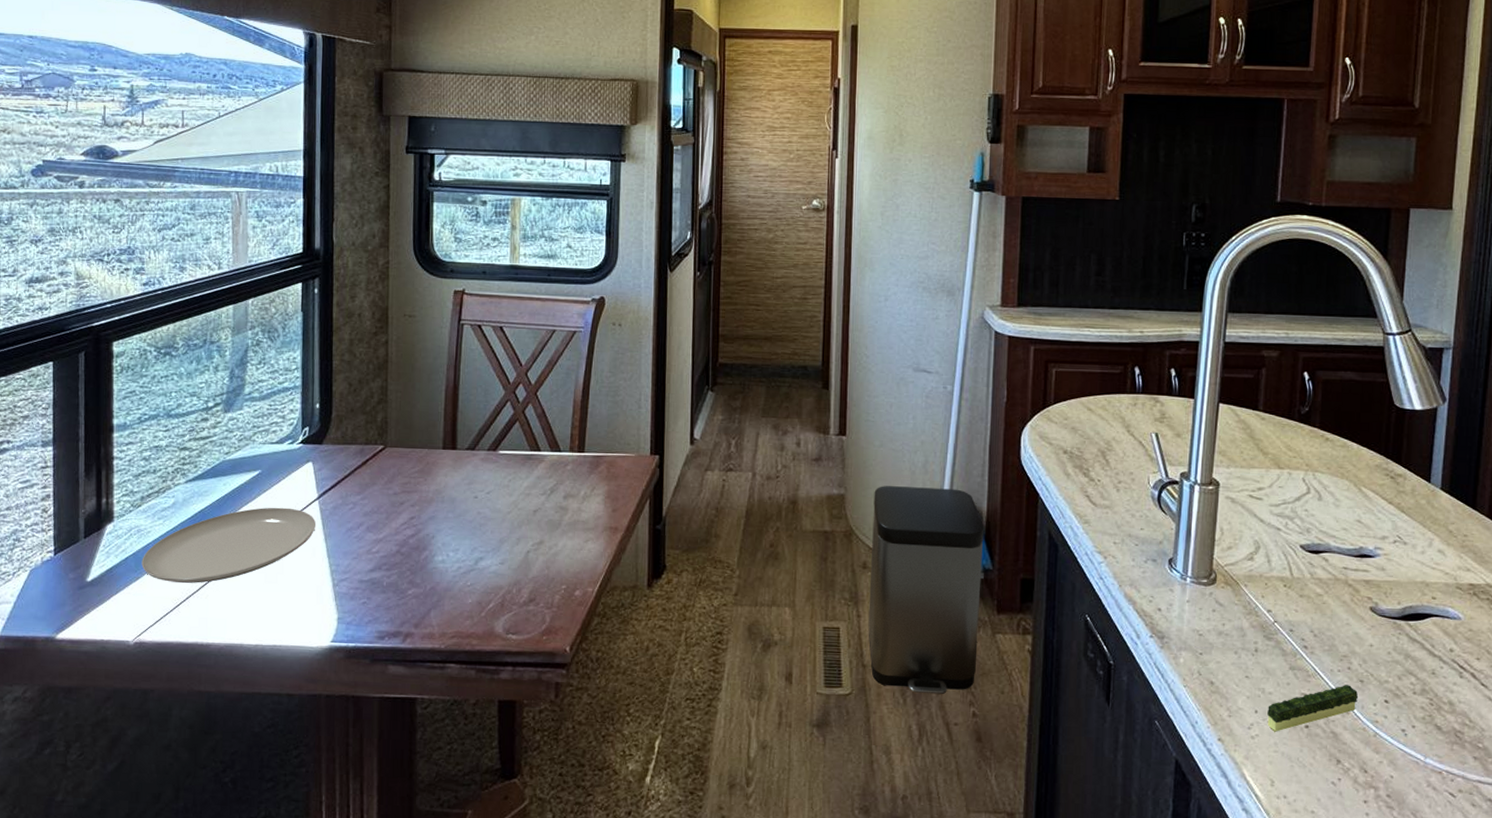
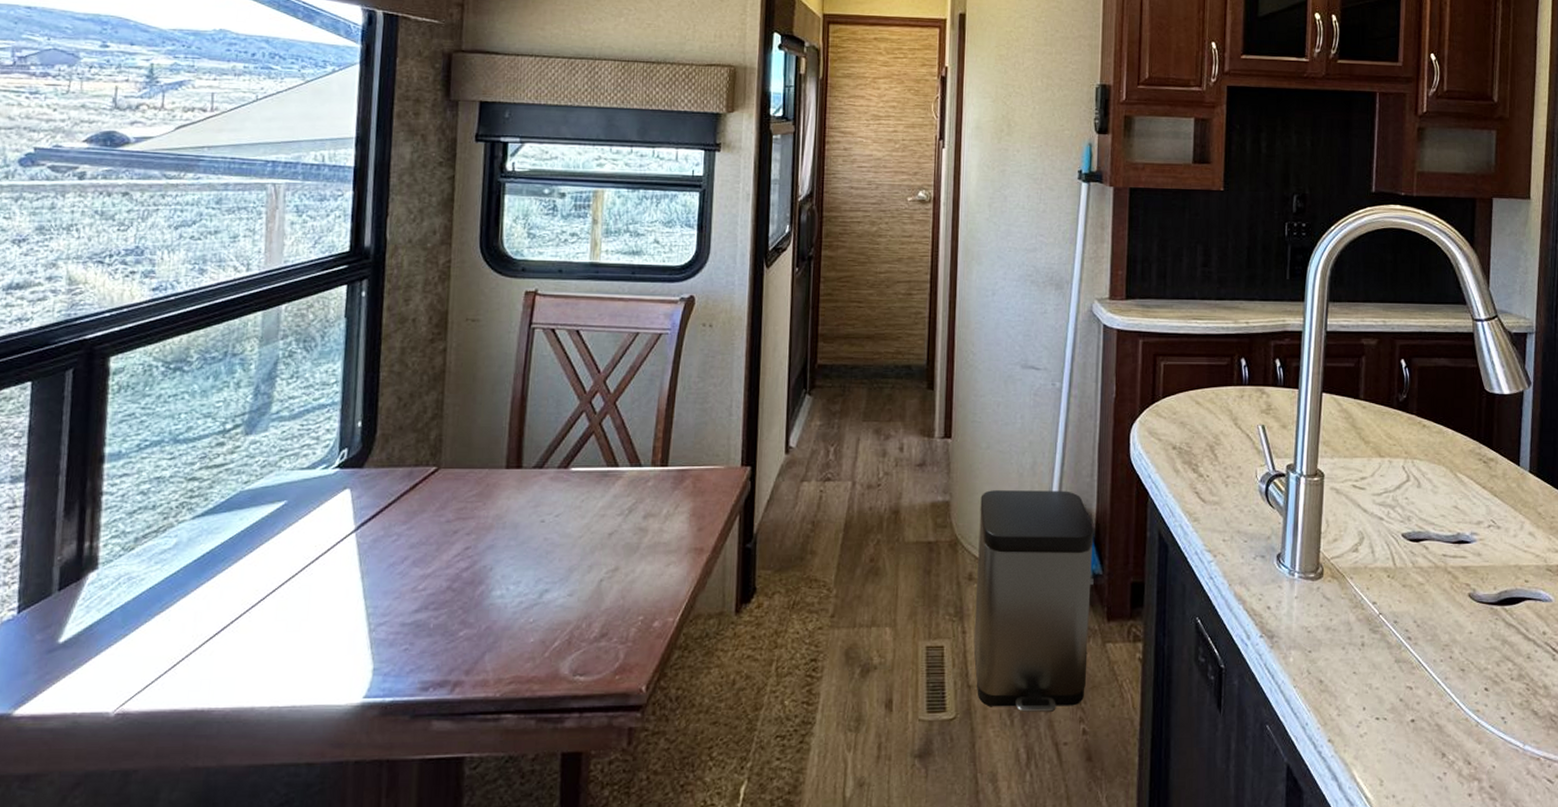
plate: present [141,507,317,583] -> none [130,543,352,638]
sponge: present [1267,685,1359,732] -> none [1375,675,1461,729]

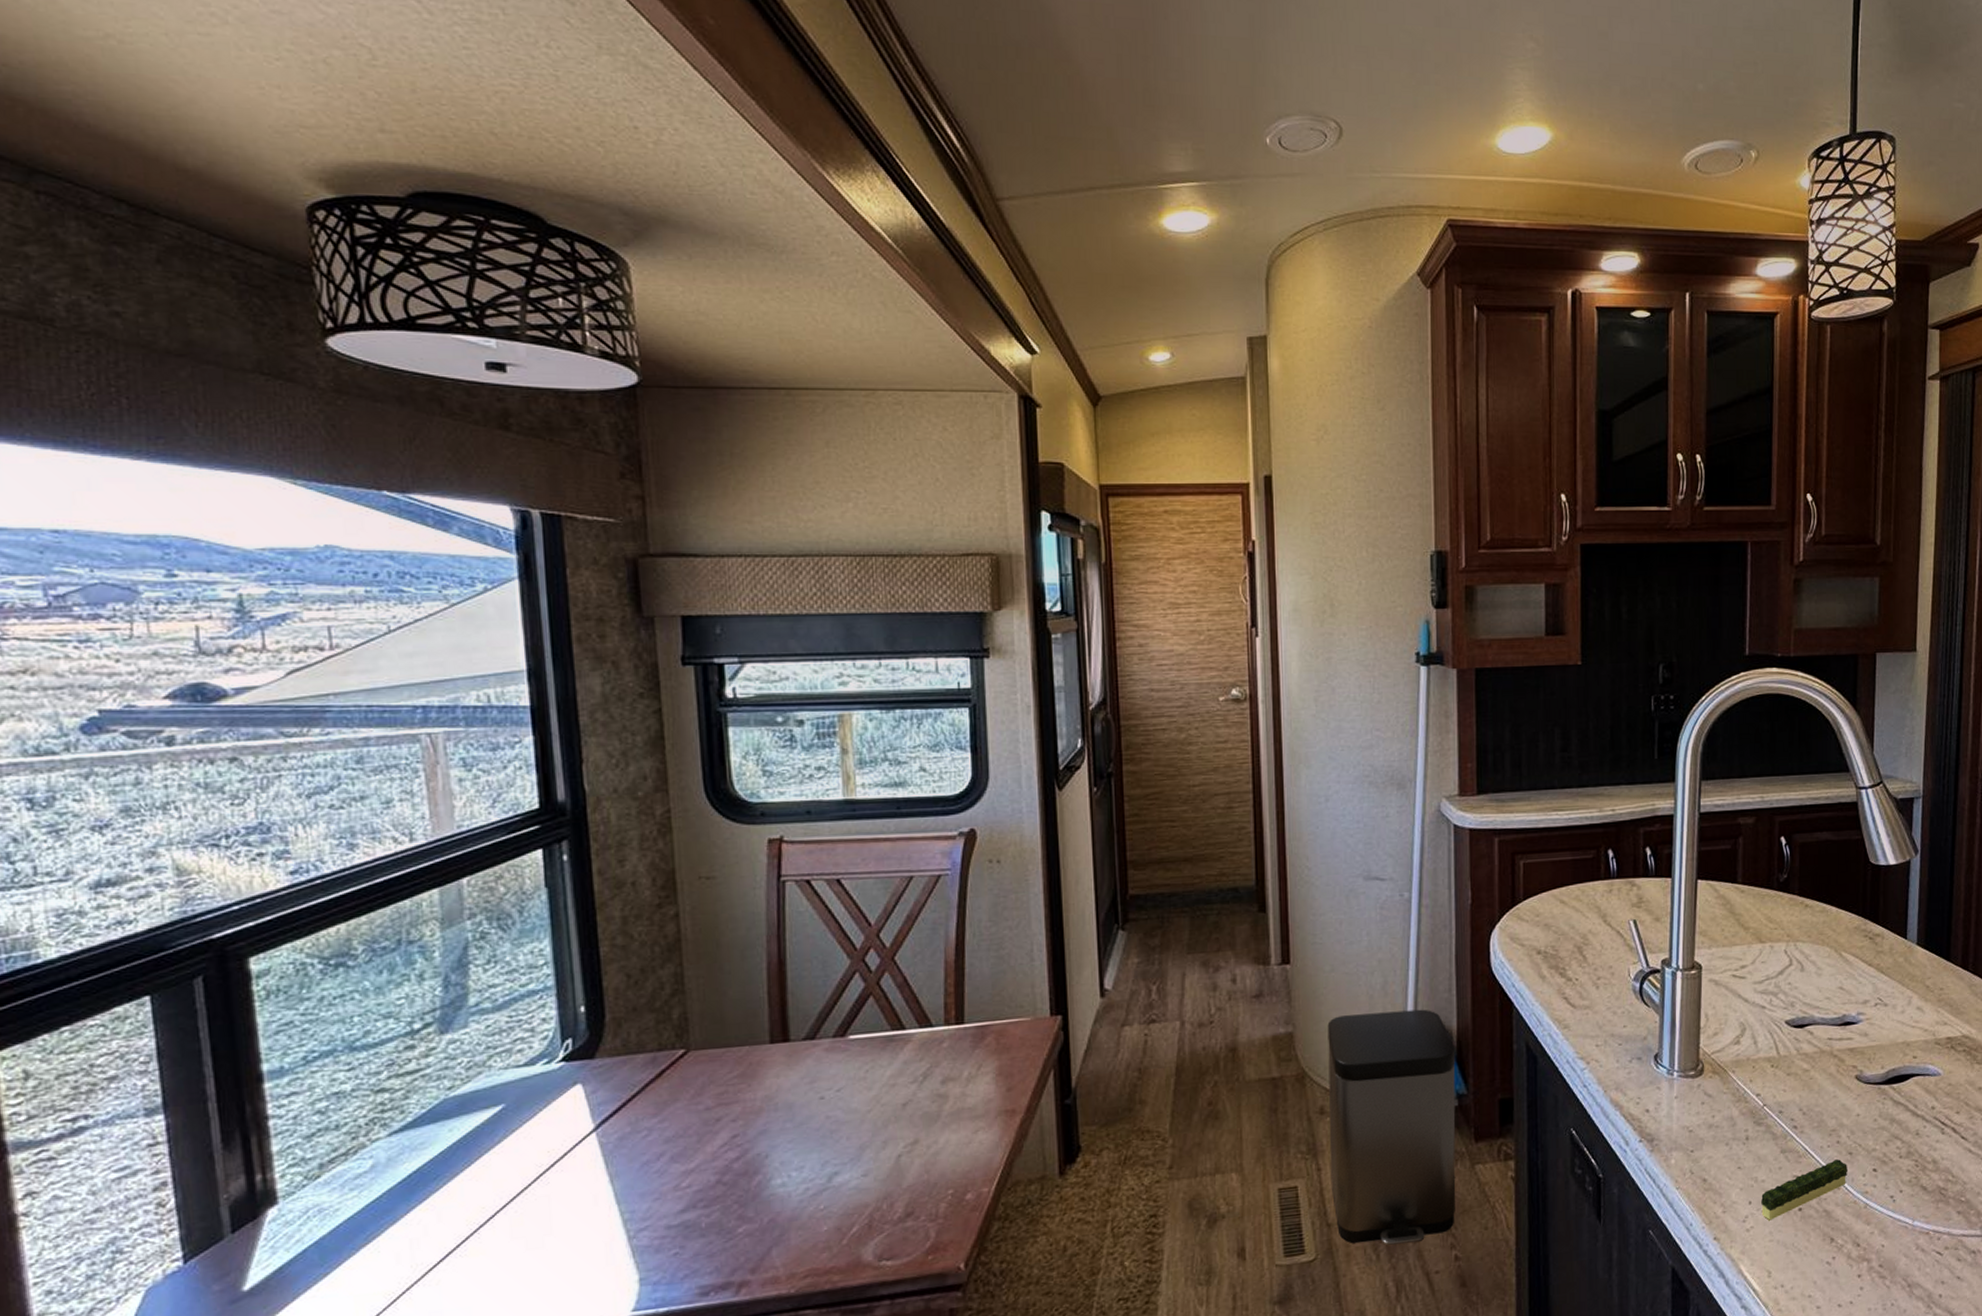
sponge: none [1375,675,1461,729] -> present [1761,1159,1849,1221]

